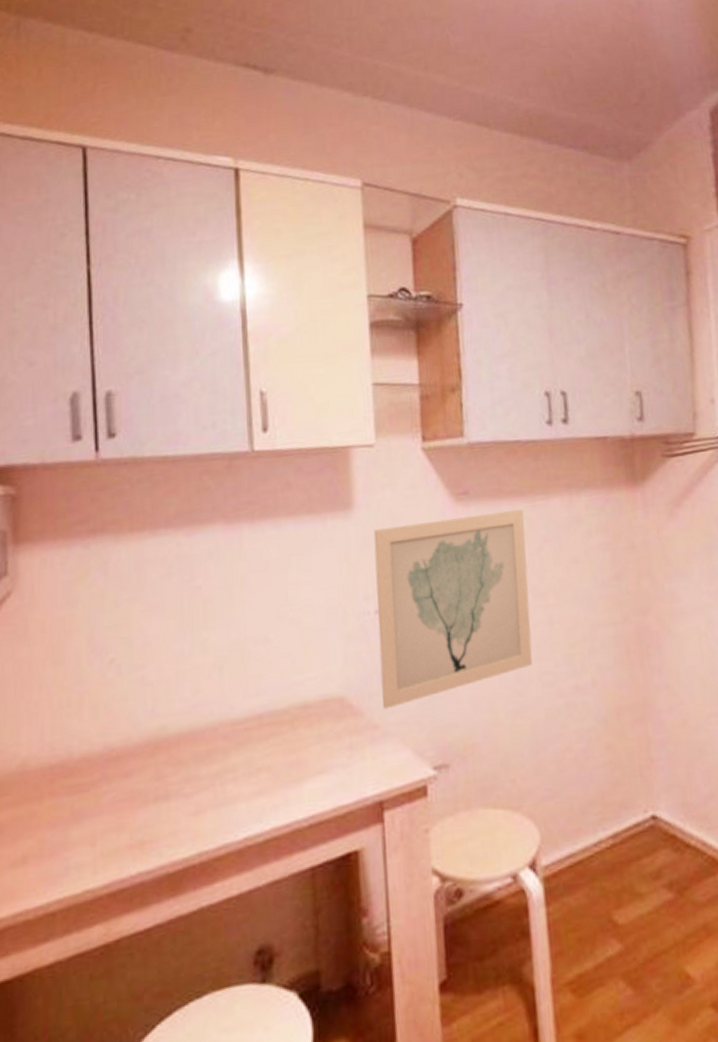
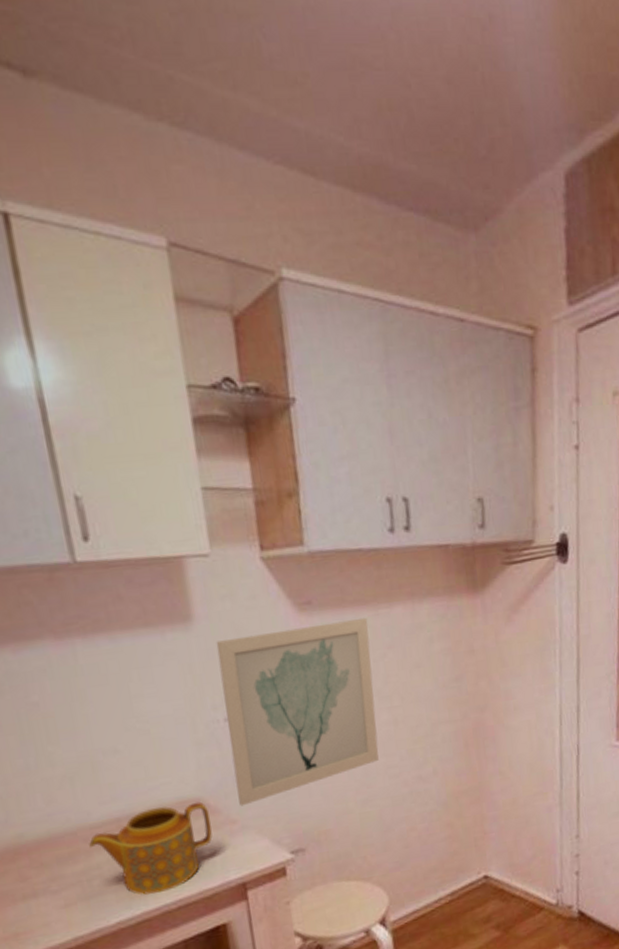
teapot: none [228,701,353,808] -> present [89,801,213,896]

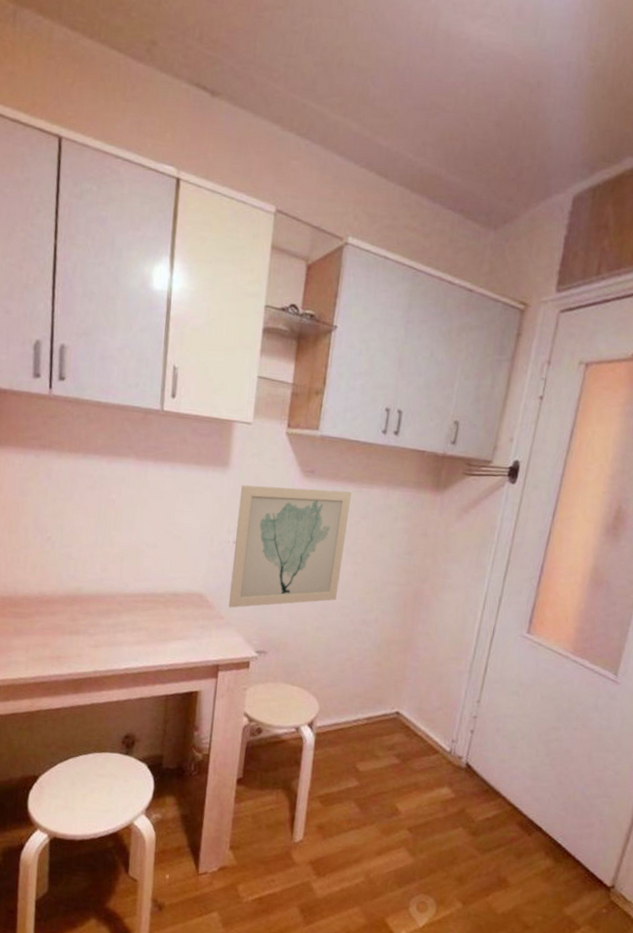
teapot: present [89,801,213,896] -> none [121,593,207,655]

